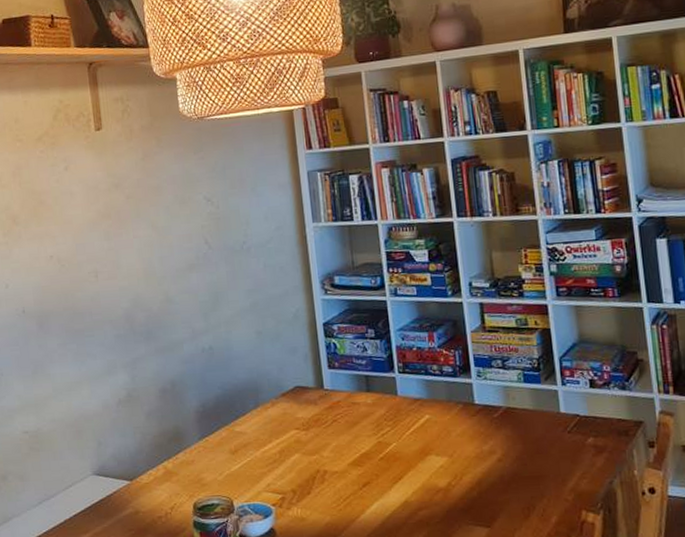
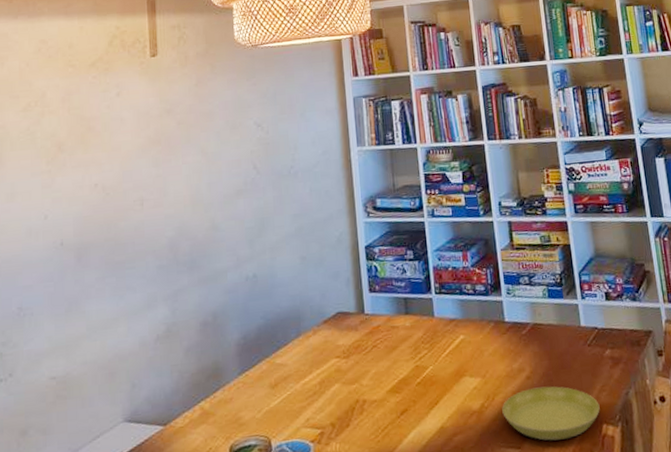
saucer: none [470,470,580,523] -> present [502,386,600,441]

